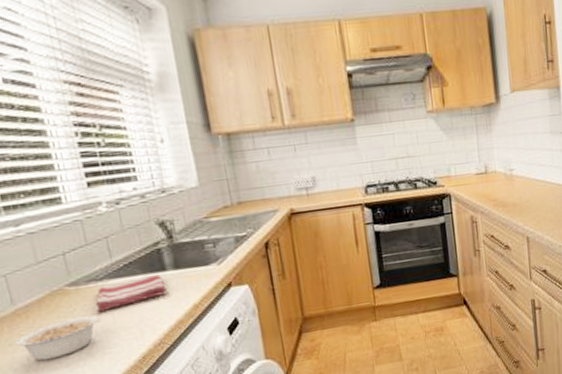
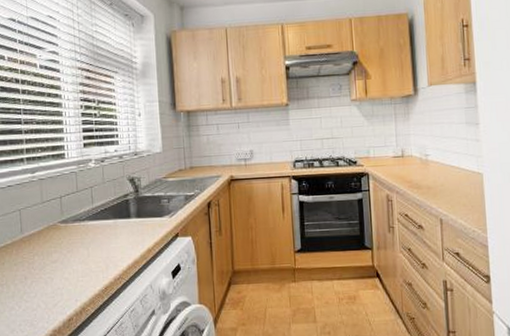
legume: present [15,315,101,361] -> none [19,248,79,281]
dish towel: present [95,275,167,313] -> none [77,221,129,247]

